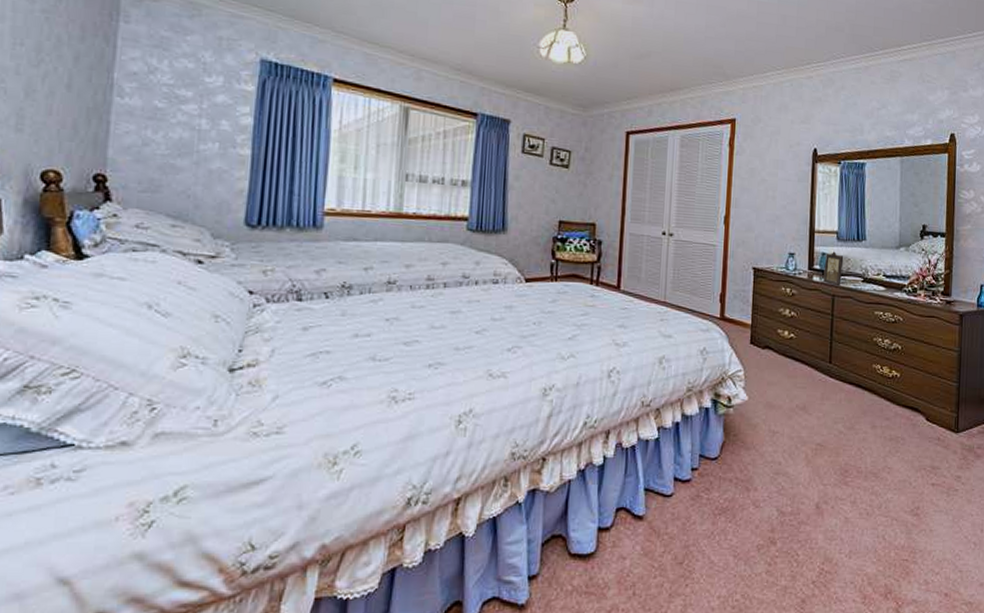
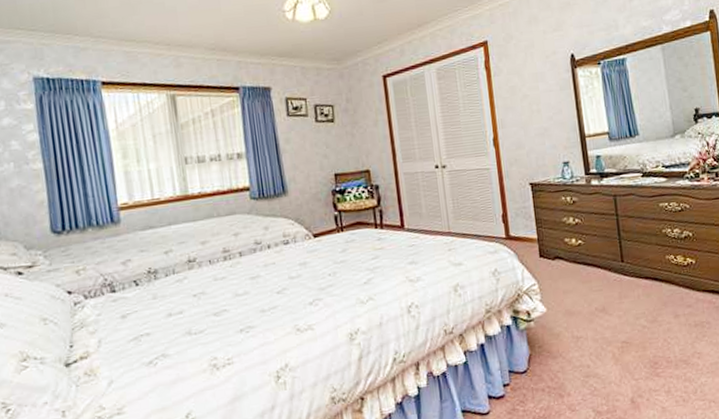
photo frame: present [823,251,848,287] -> none [600,152,627,186]

